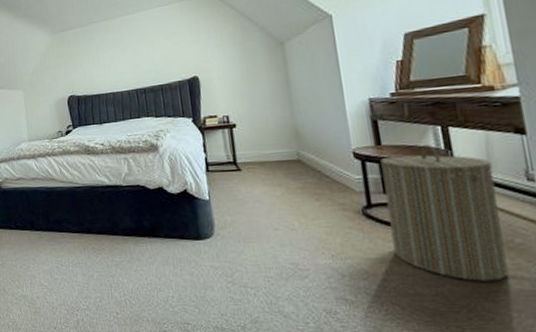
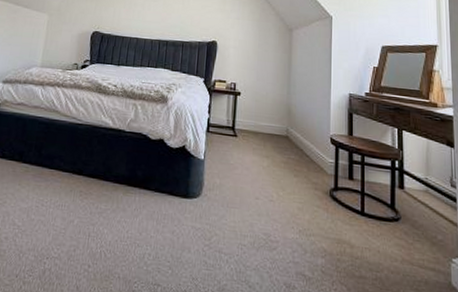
laundry hamper: present [380,144,509,281] -> none [349,142,430,272]

